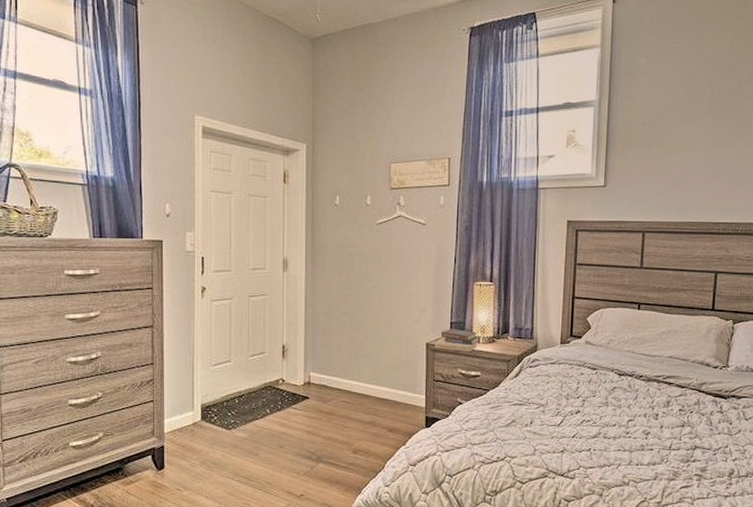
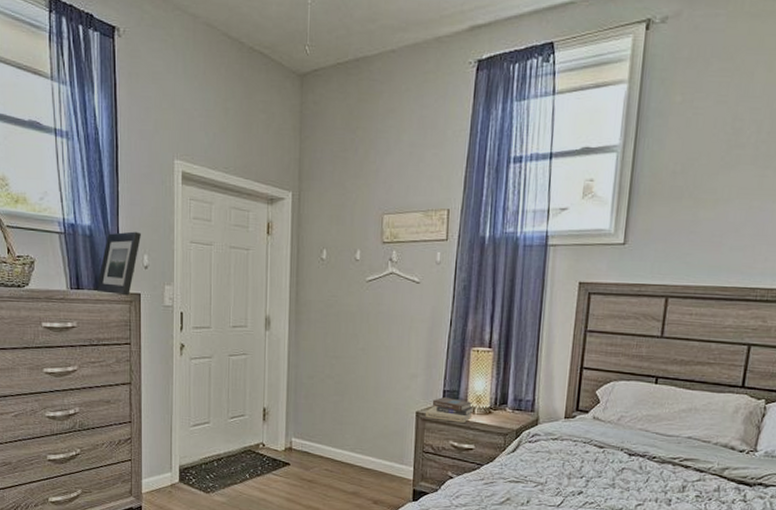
picture frame: none [119,182,163,243] -> present [96,231,141,296]

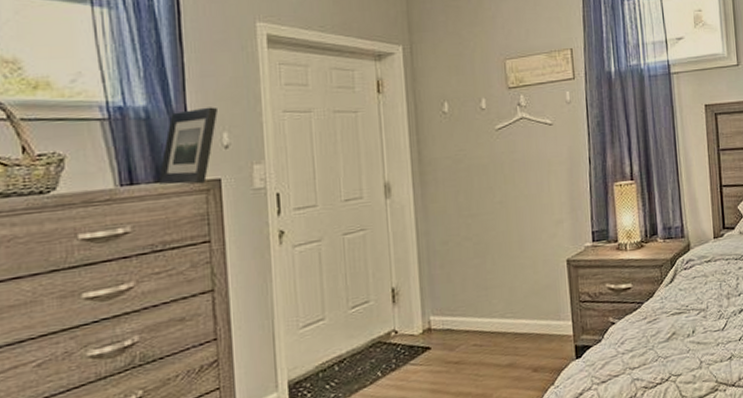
books: present [426,396,473,423] -> none [577,238,625,265]

